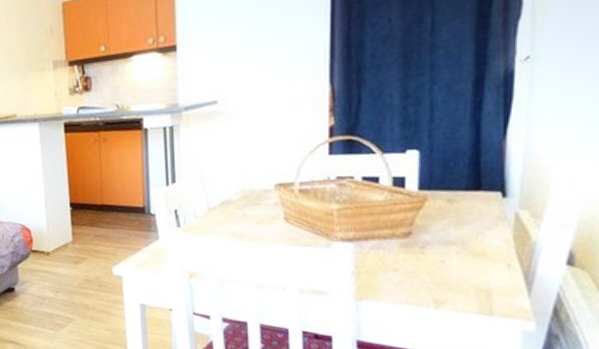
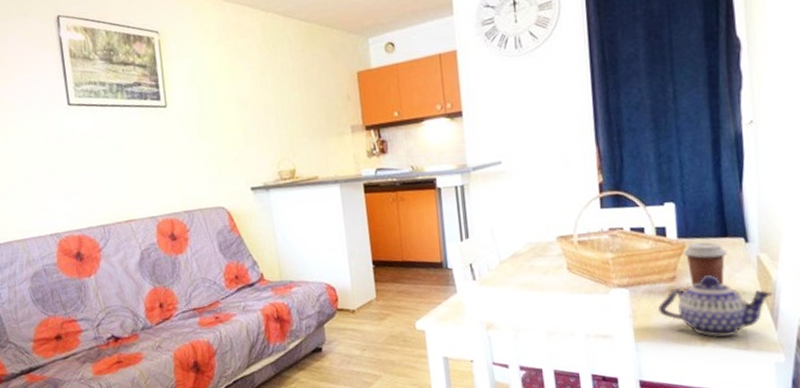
teapot: none [387,232,531,301] -> present [658,275,774,337]
coffee cup: none [424,195,478,244] -> present [684,242,727,285]

